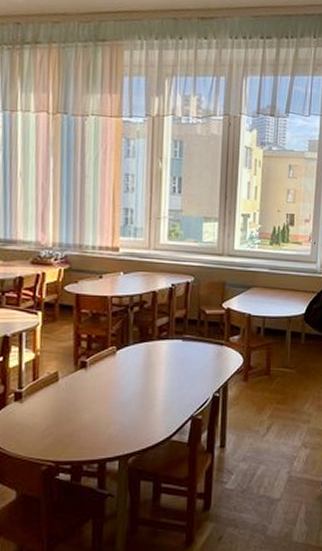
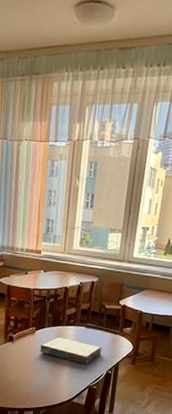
board game: none [124,356,204,389] -> present [40,337,102,365]

